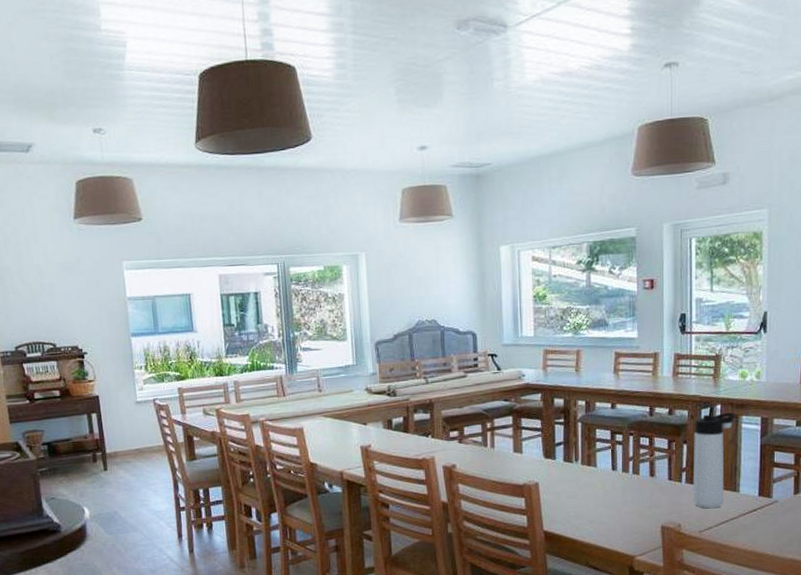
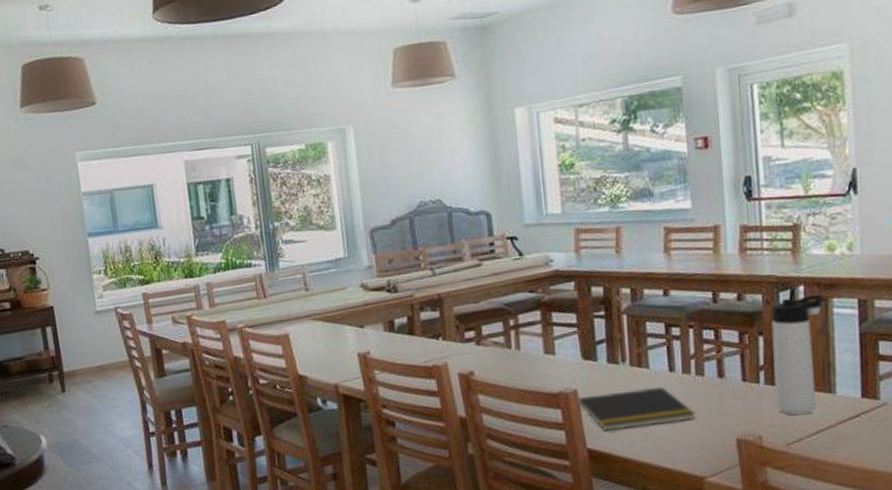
notepad: none [537,483,631,517] -> present [577,387,696,431]

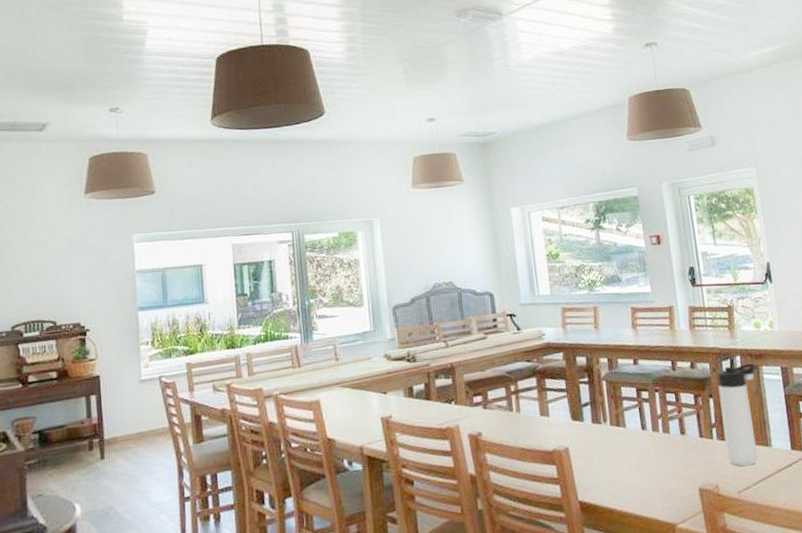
notepad: present [577,387,696,431] -> none [568,444,665,485]

